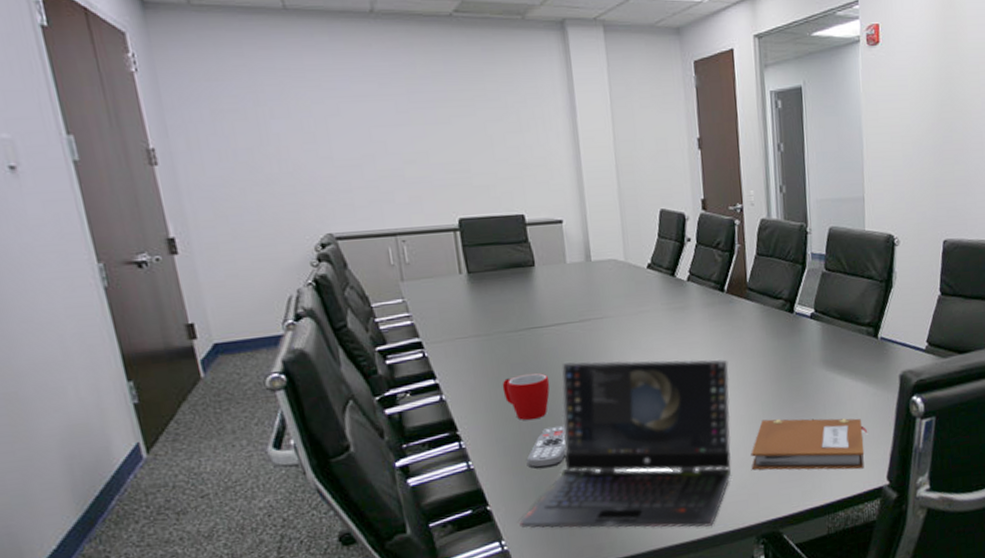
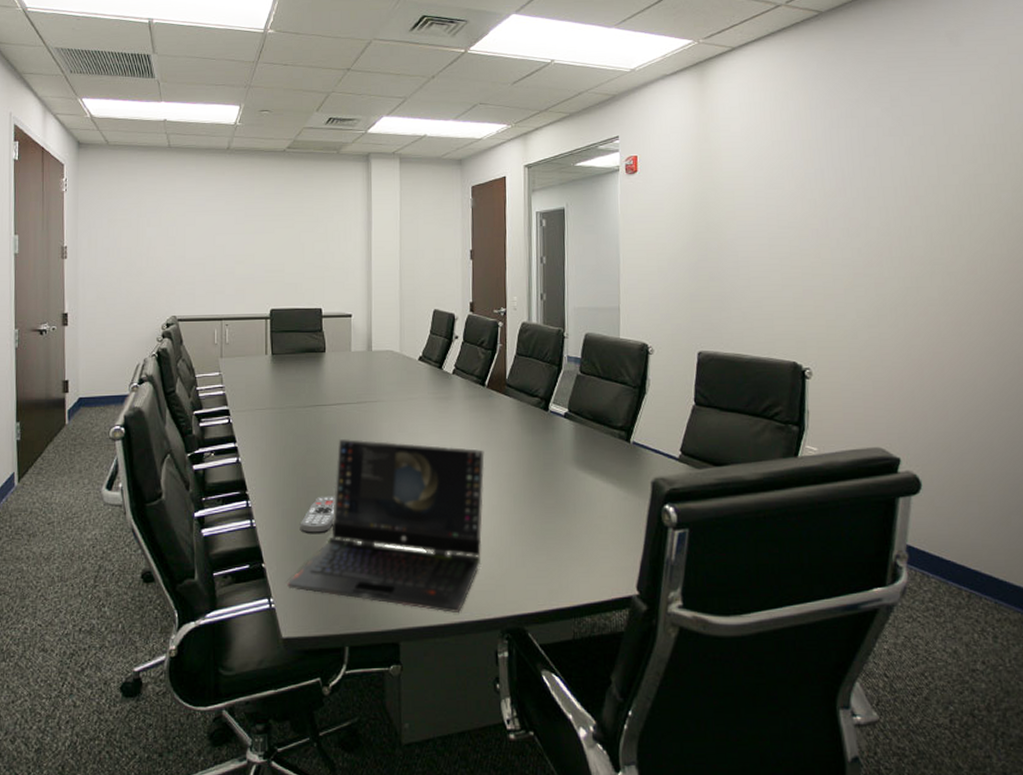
mug: present [502,373,550,421] -> none [287,445,327,488]
notebook: present [751,418,867,470] -> none [500,512,617,575]

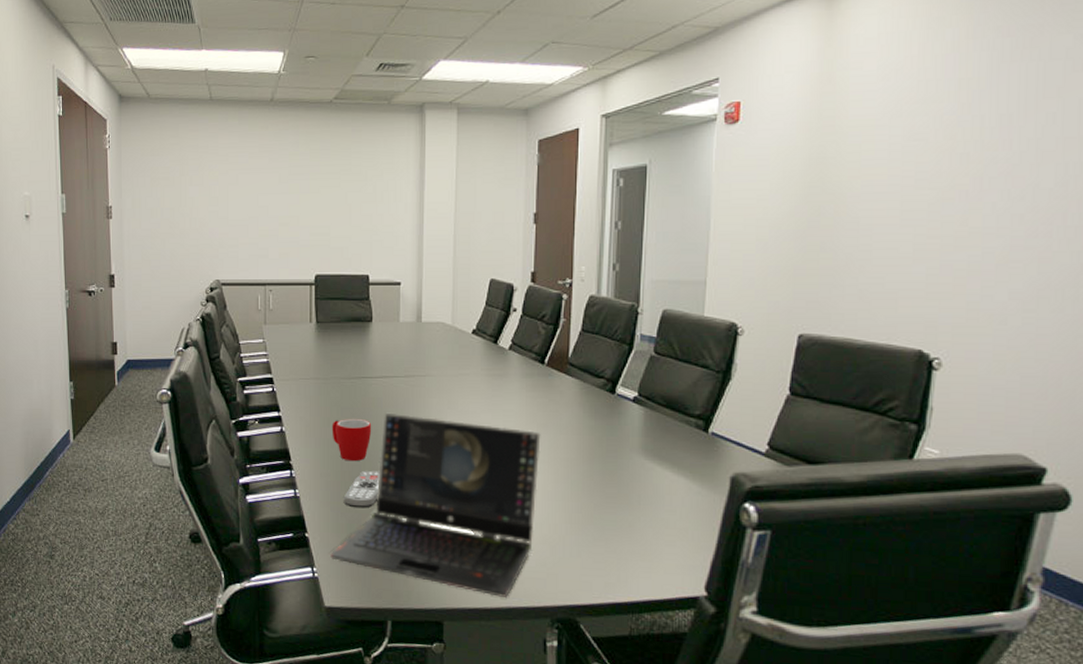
mug: none [287,445,327,488] -> present [332,418,372,462]

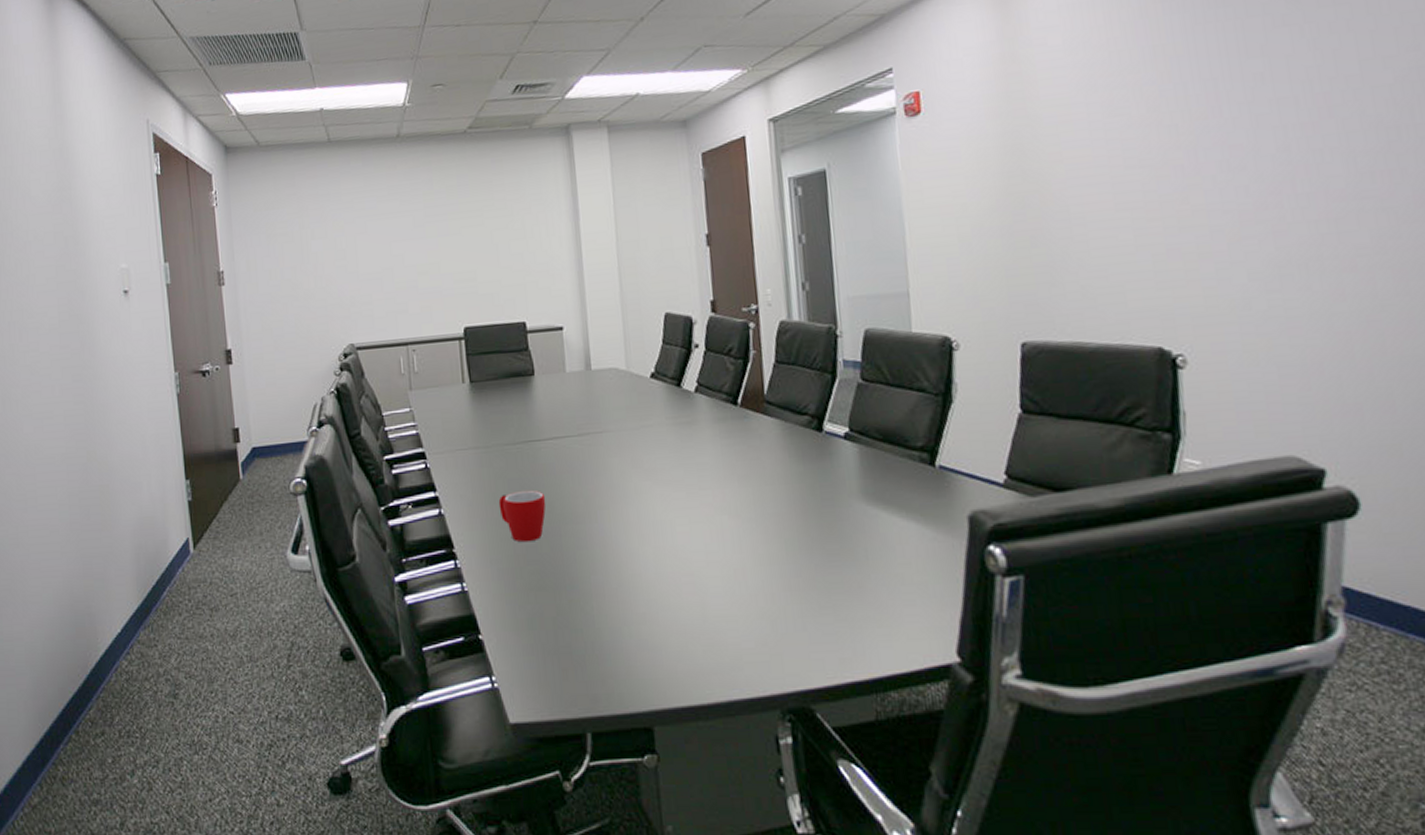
laptop computer: present [329,412,541,597] -> none [509,479,748,690]
remote control: present [343,470,380,509] -> none [520,550,562,598]

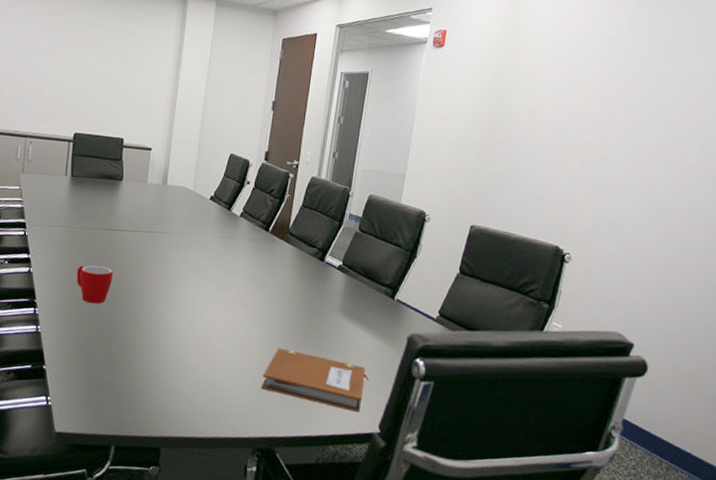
notebook: none [772,561,926,637] -> present [261,348,369,413]

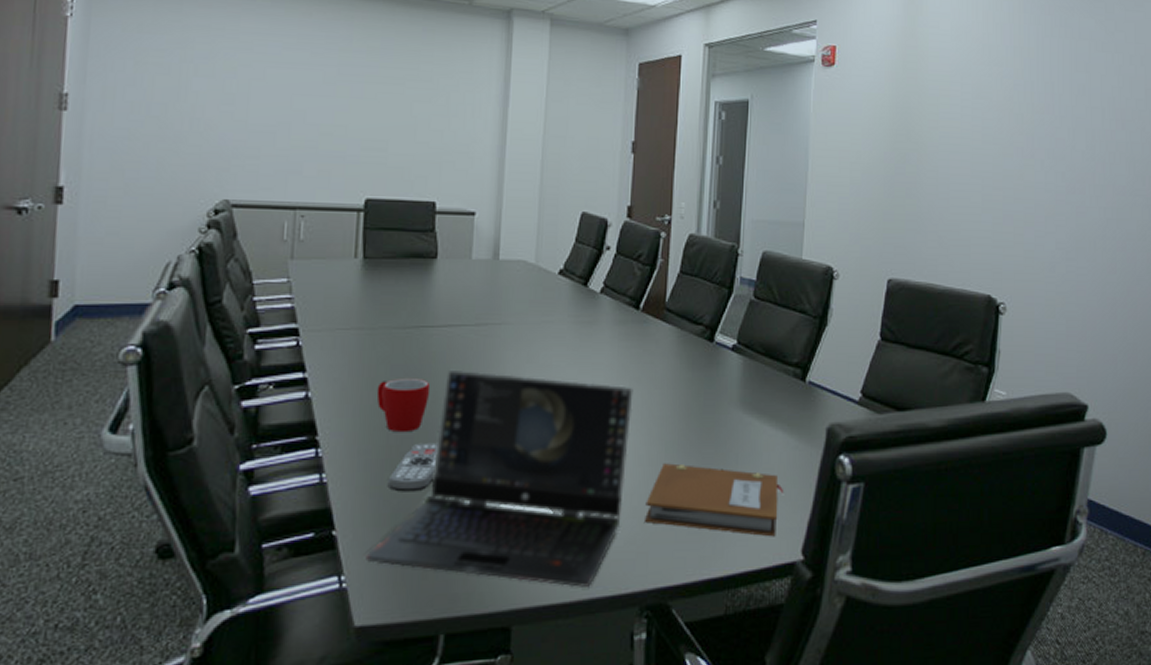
laptop computer: none [63,262,260,429] -> present [364,369,634,588]
remote control: none [81,312,117,346] -> present [387,442,438,492]

